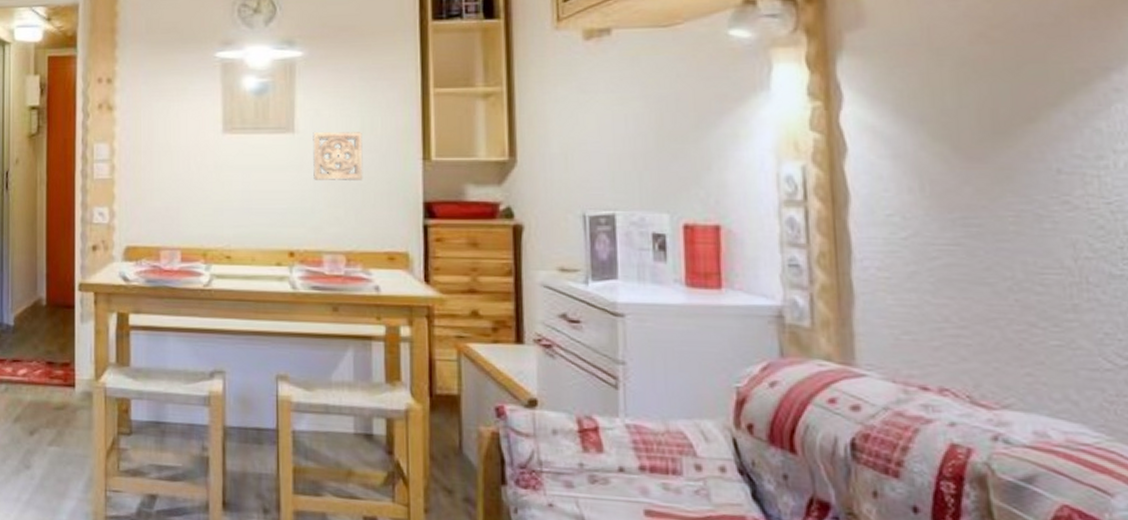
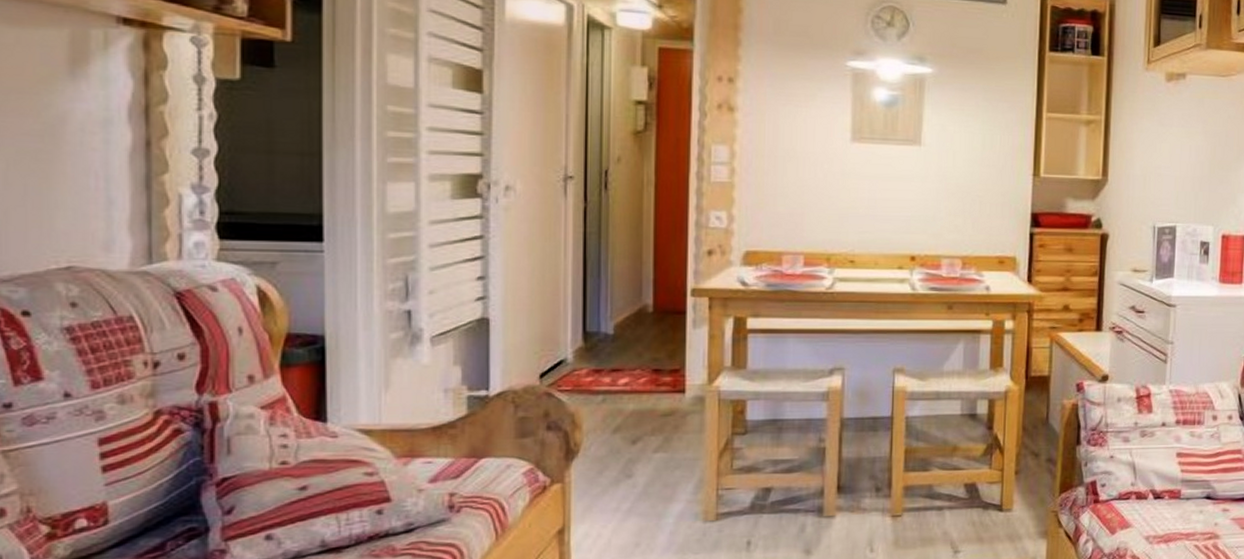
wall ornament: present [313,132,363,180] -> none [937,146,983,192]

